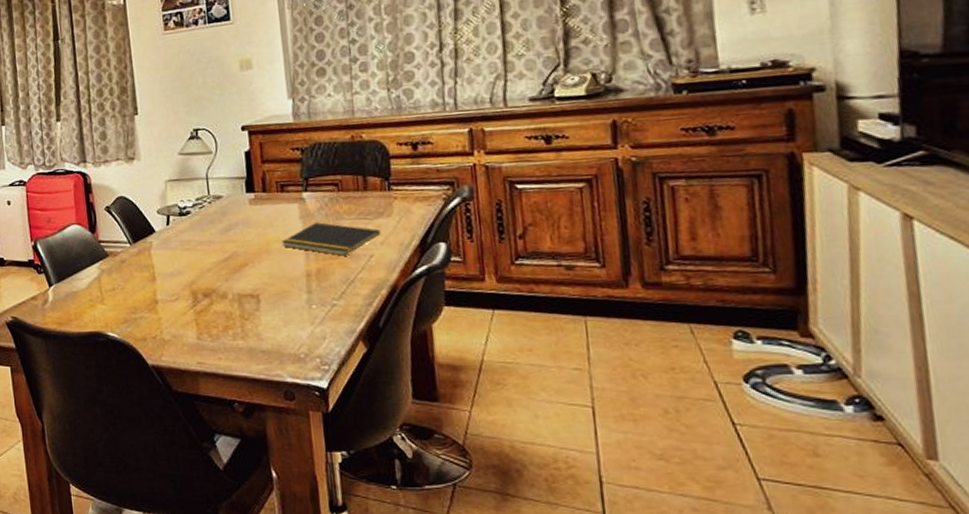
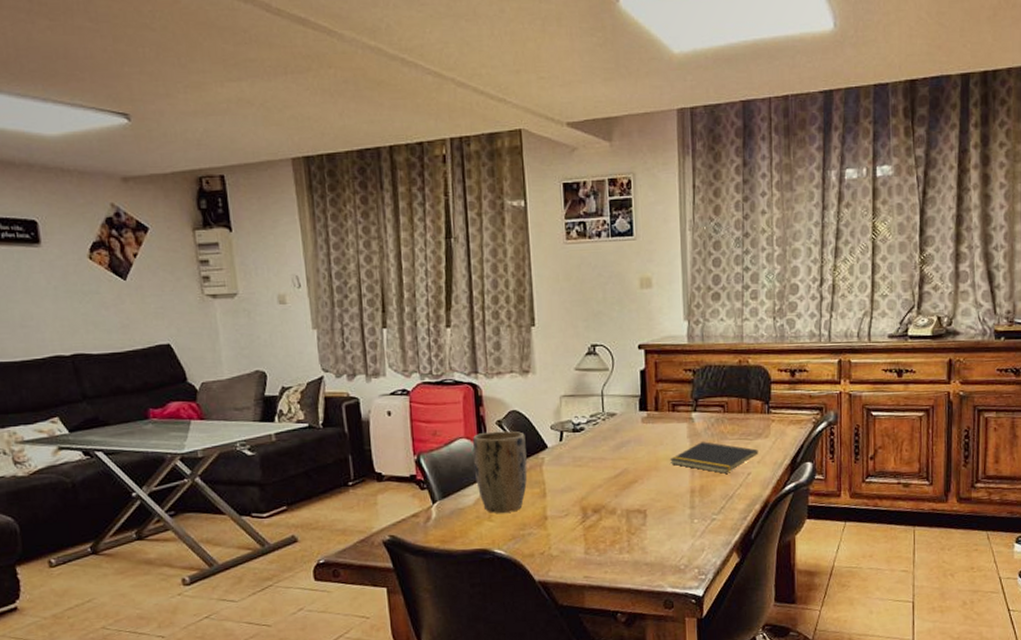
plant pot: none [83,216,137,297] -> present [472,431,528,513]

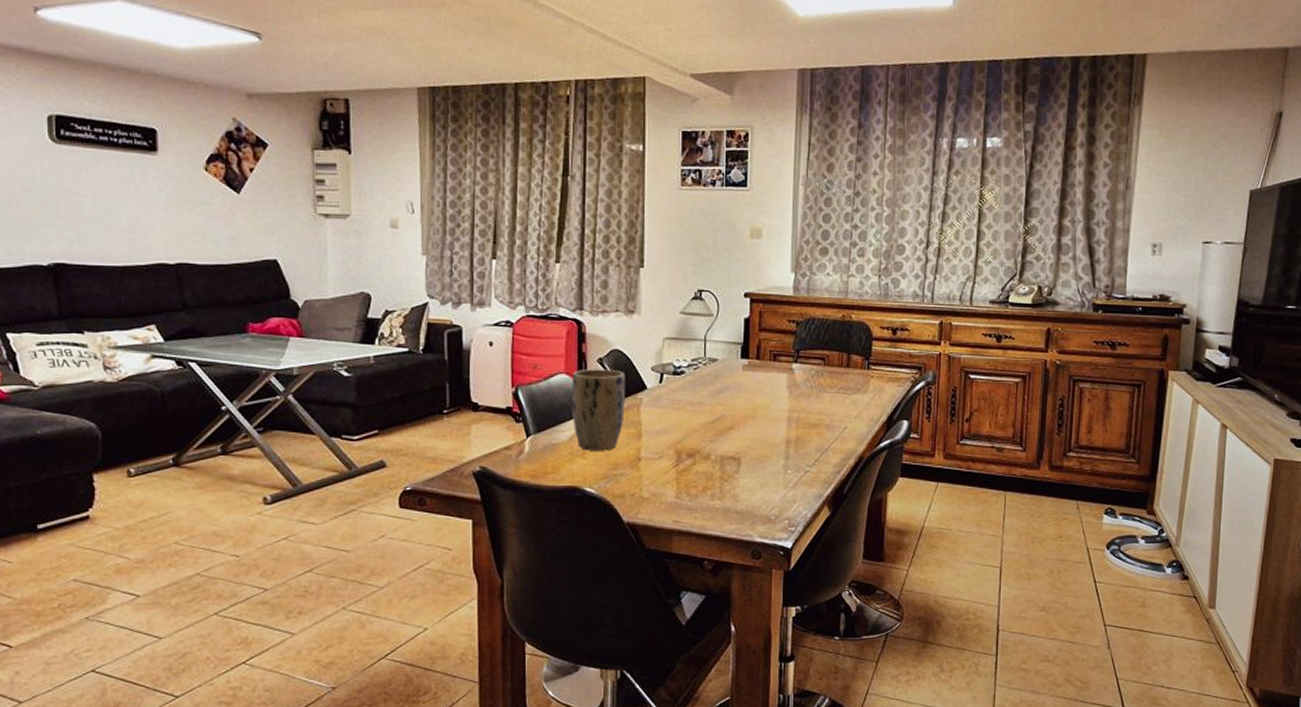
notepad: present [669,442,758,474] -> none [767,393,856,426]

